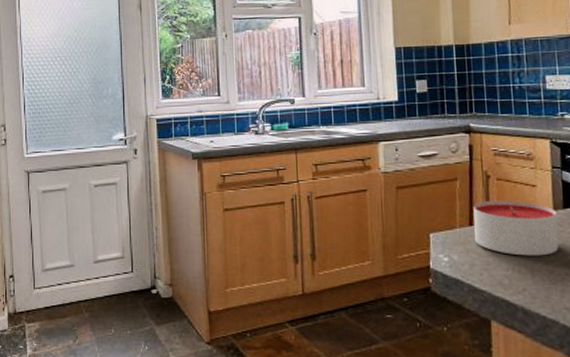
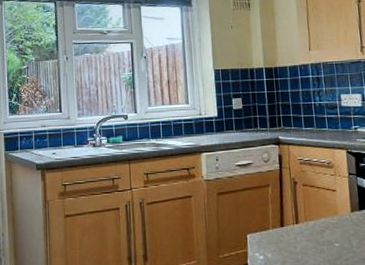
candle: present [473,201,559,256] -> none [283,204,357,253]

